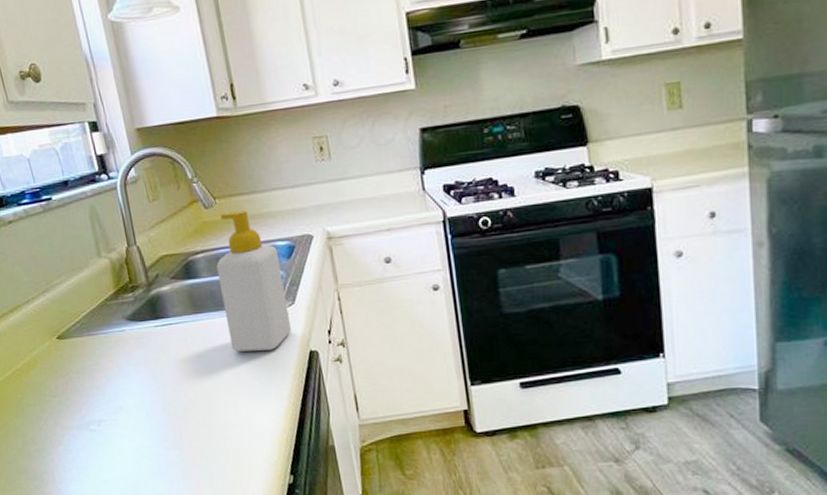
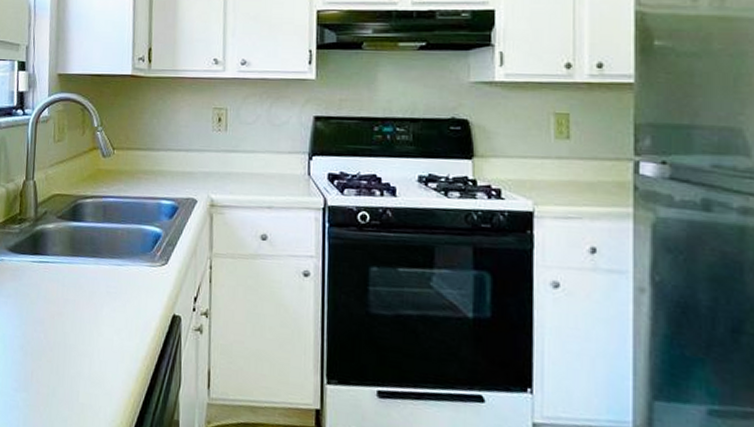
soap bottle: present [216,210,291,352] -> none [99,163,162,307]

